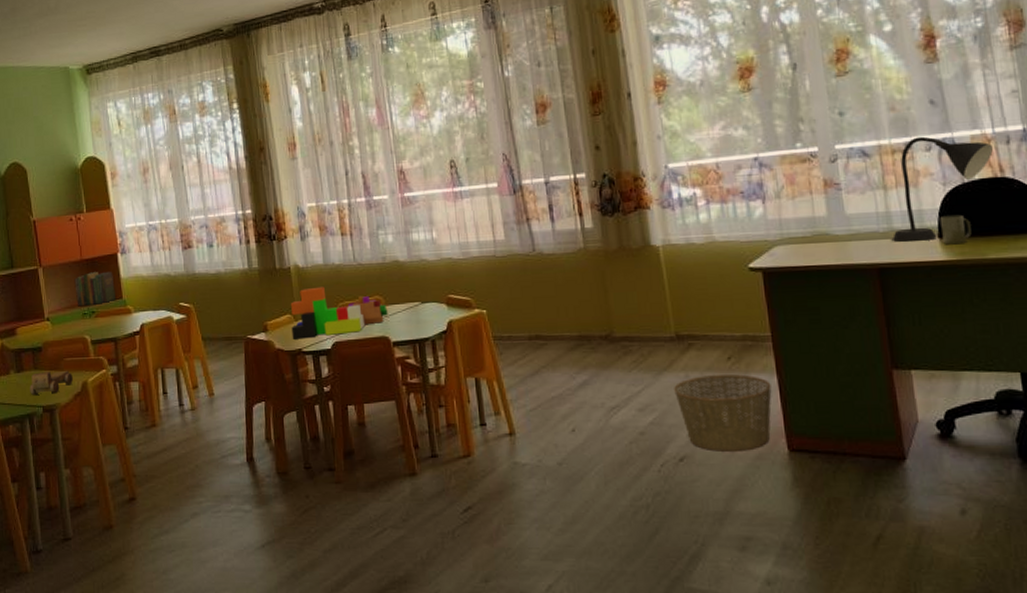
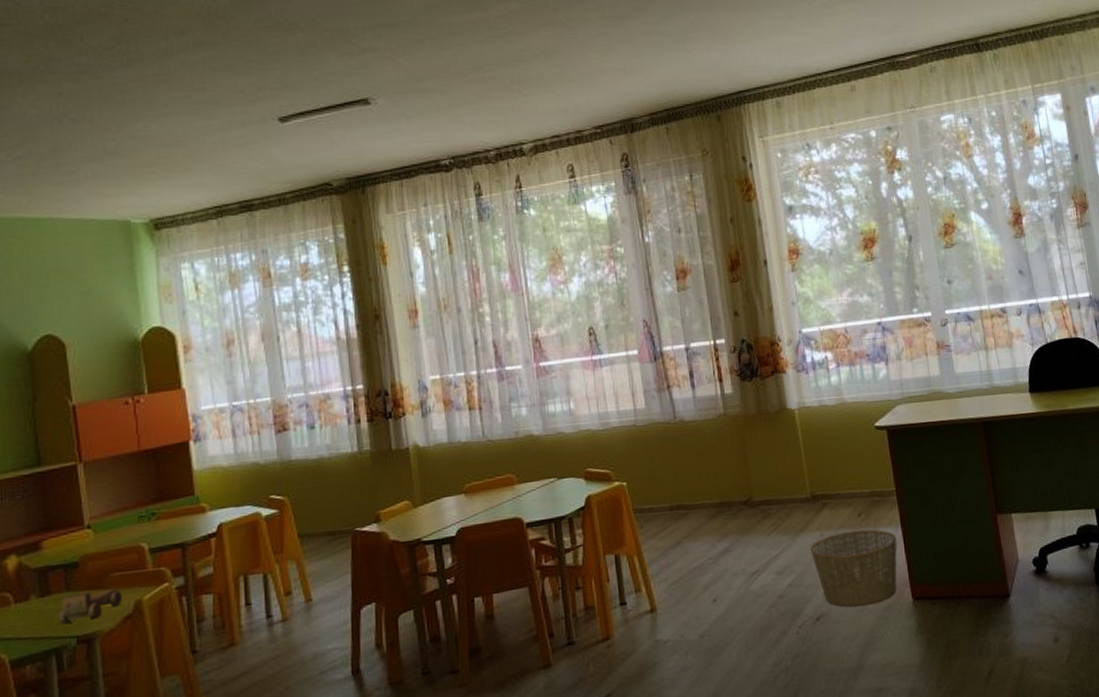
books: present [74,271,116,307] -> none [128,463,185,509]
toy blocks: present [290,286,366,339] -> none [408,467,496,528]
hot dog: present [348,296,388,325] -> none [476,475,521,507]
desk lamp: present [890,136,993,243] -> none [991,302,1068,398]
mug: present [939,214,972,245] -> none [1029,371,1055,399]

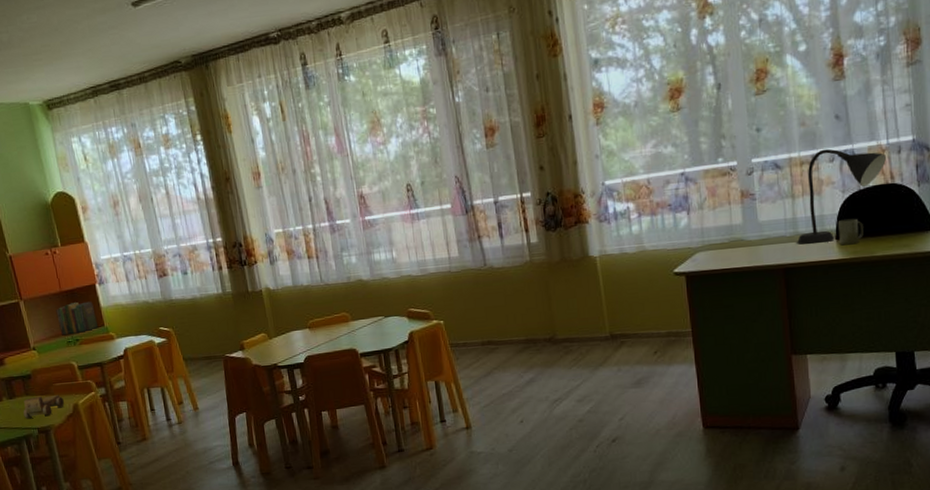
books: none [128,463,185,509] -> present [56,301,98,336]
basket: present [810,529,898,607] -> none [608,365,691,432]
desk lamp: none [991,302,1068,398] -> present [795,148,886,245]
mug: none [1029,371,1055,399] -> present [837,218,864,246]

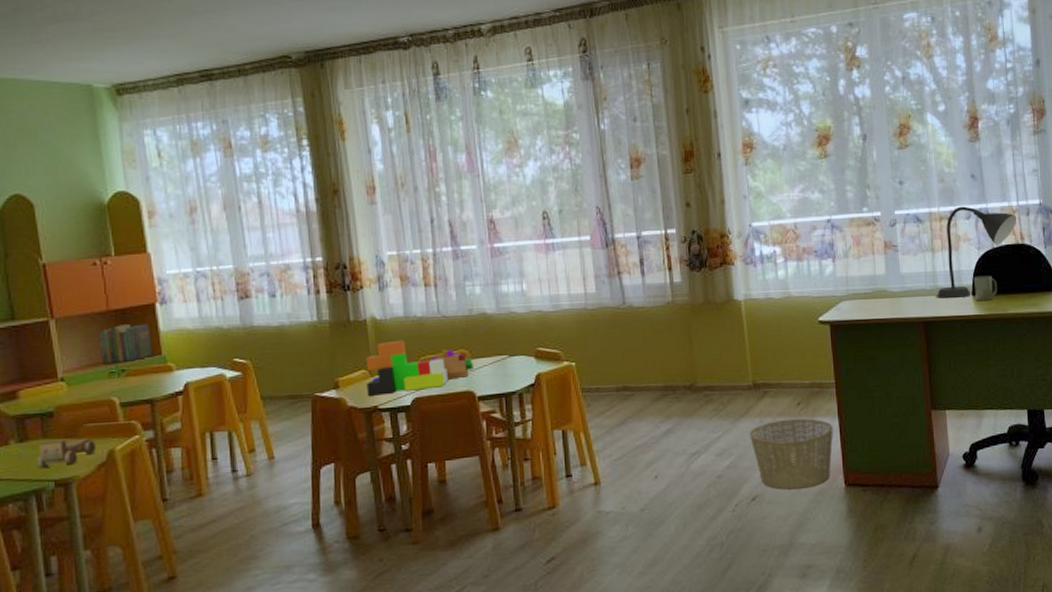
toy blocks: none [264,306,335,356] -> present [365,340,449,396]
hot dog: none [318,313,355,340] -> present [431,350,473,380]
basket: none [608,365,691,432] -> present [749,418,834,490]

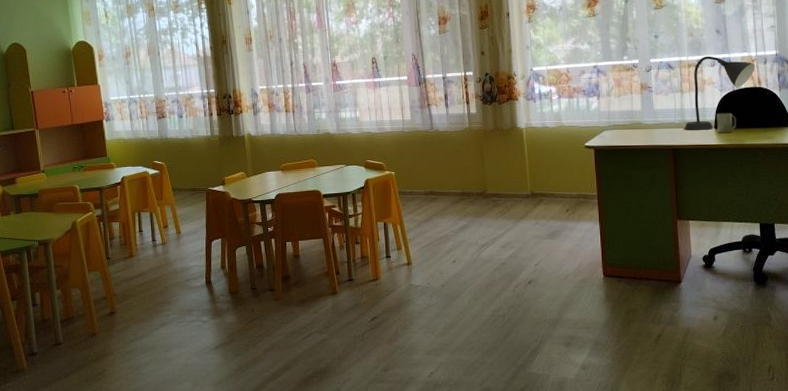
toy truck: present [37,437,96,469] -> none [27,212,64,232]
books: present [98,324,153,365] -> none [66,134,101,162]
toy blocks: present [365,340,449,396] -> none [243,151,302,191]
hot dog: present [431,350,473,380] -> none [289,159,320,181]
basket: present [749,418,834,490] -> none [527,221,595,277]

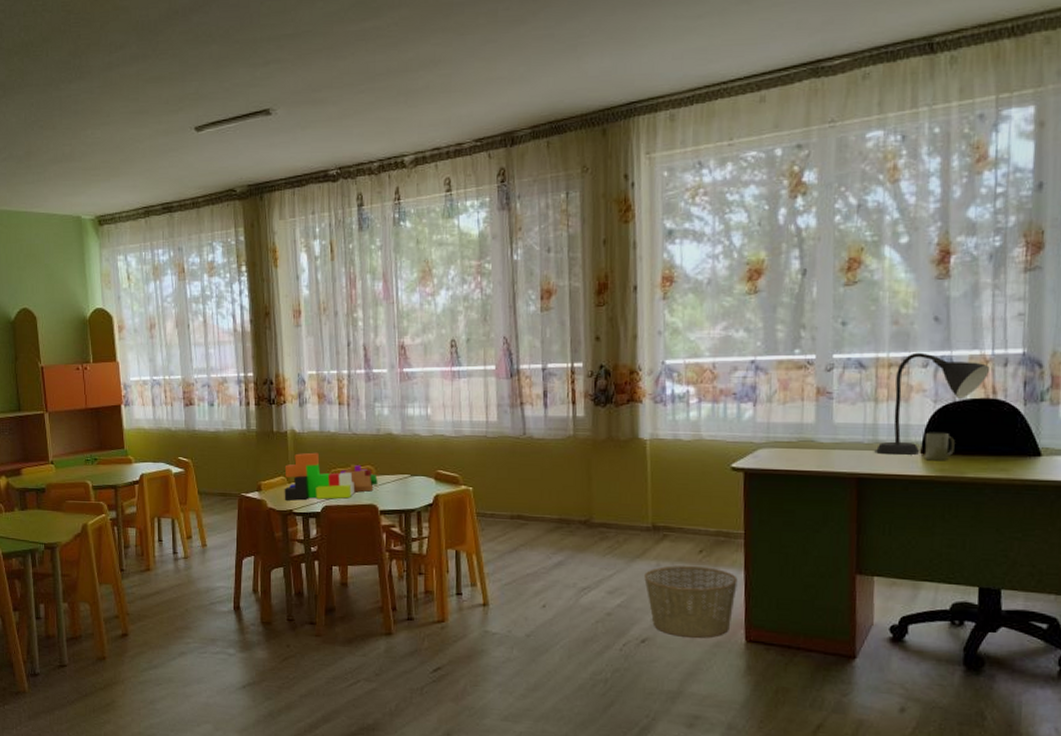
toy blocks: none [243,151,302,191] -> present [284,452,355,501]
hot dog: none [289,159,320,181] -> present [340,465,378,492]
basket: none [527,221,595,277] -> present [644,565,738,638]

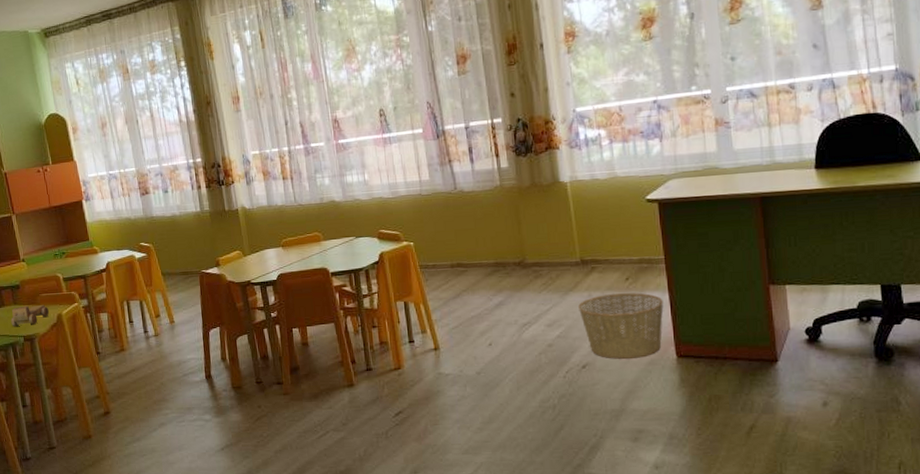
toy truck: none [33,512,74,533] -> present [11,304,49,327]
toy blocks: present [284,452,355,501] -> none [239,225,307,272]
hot dog: present [340,465,378,492] -> none [291,233,326,259]
desk lamp: present [873,352,989,456] -> none [772,77,867,174]
mug: present [924,432,955,461] -> none [816,147,845,175]

